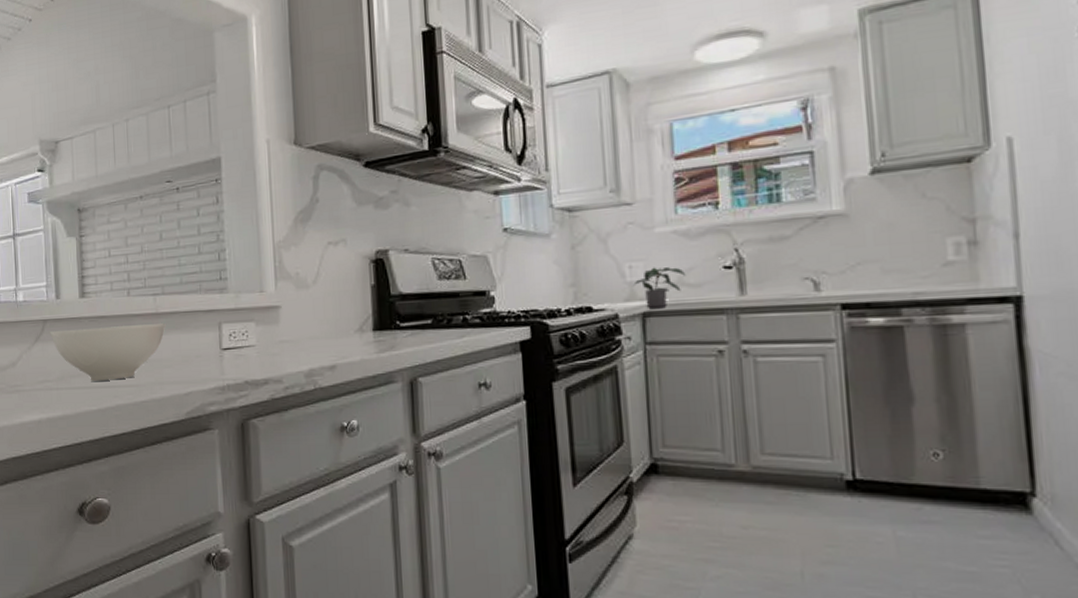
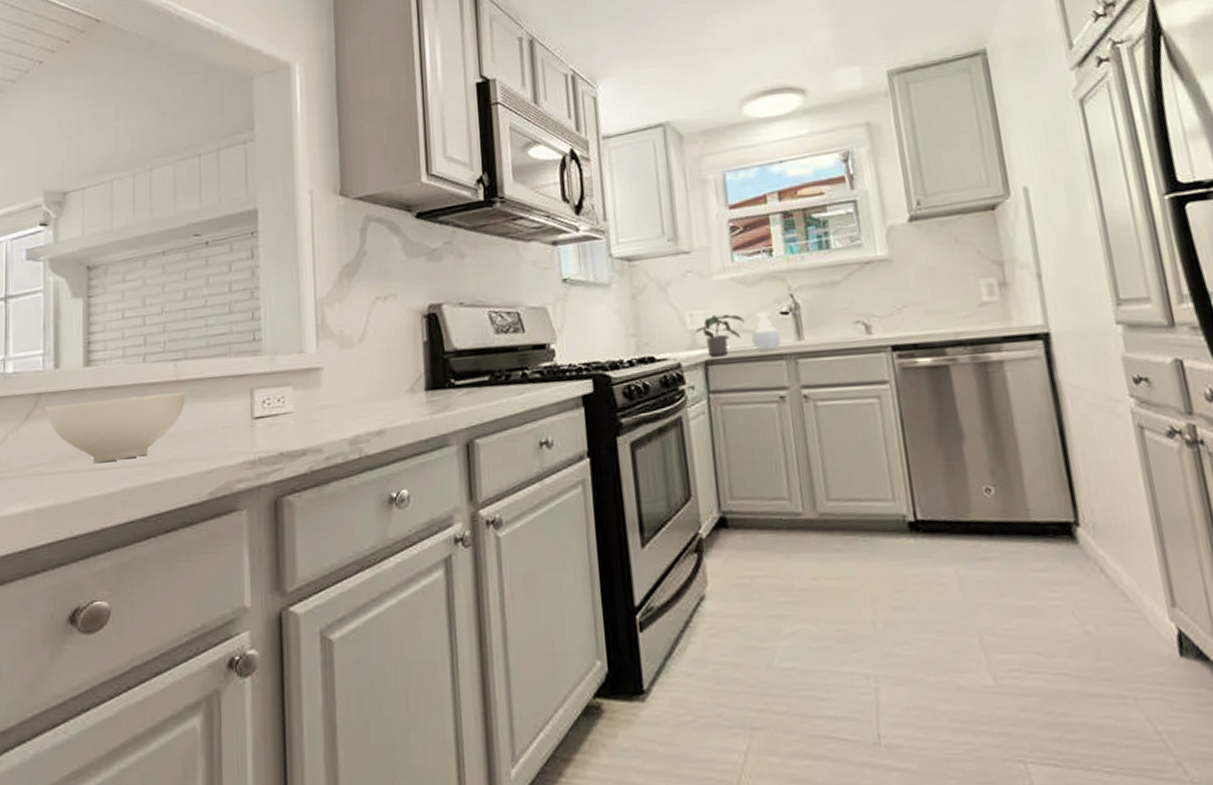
soap dispenser: none [691,265,723,305] -> present [751,311,782,351]

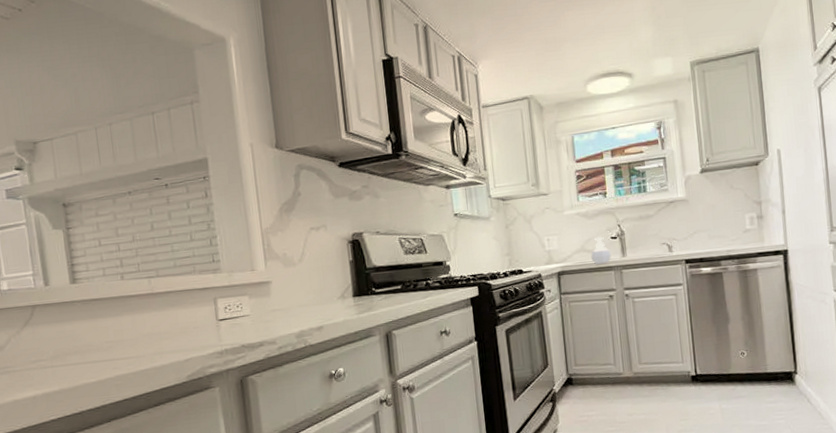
bowl: present [44,392,189,462] -> none [40,301,163,357]
potted plant: present [694,314,746,358] -> none [551,239,587,270]

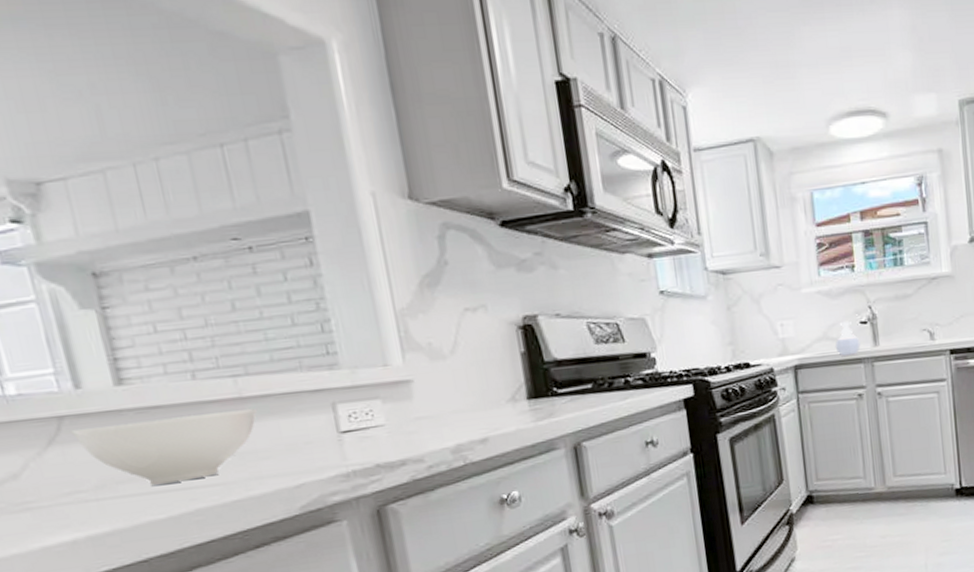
bowl: none [40,301,163,357] -> present [71,409,258,485]

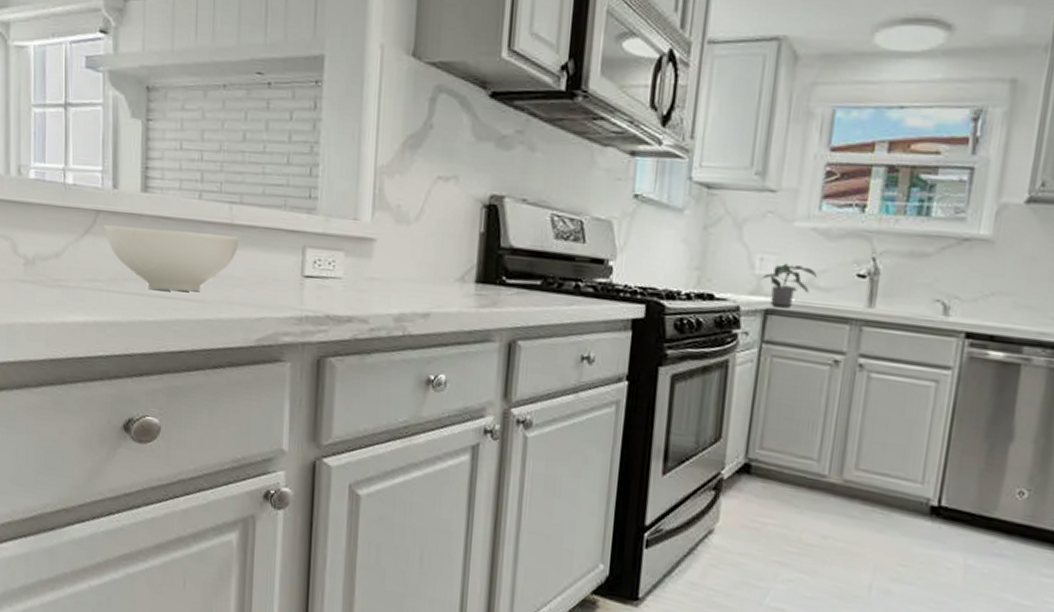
potted plant: none [785,324,830,362] -> present [761,263,818,309]
soap dispenser: present [835,321,861,356] -> none [819,269,852,313]

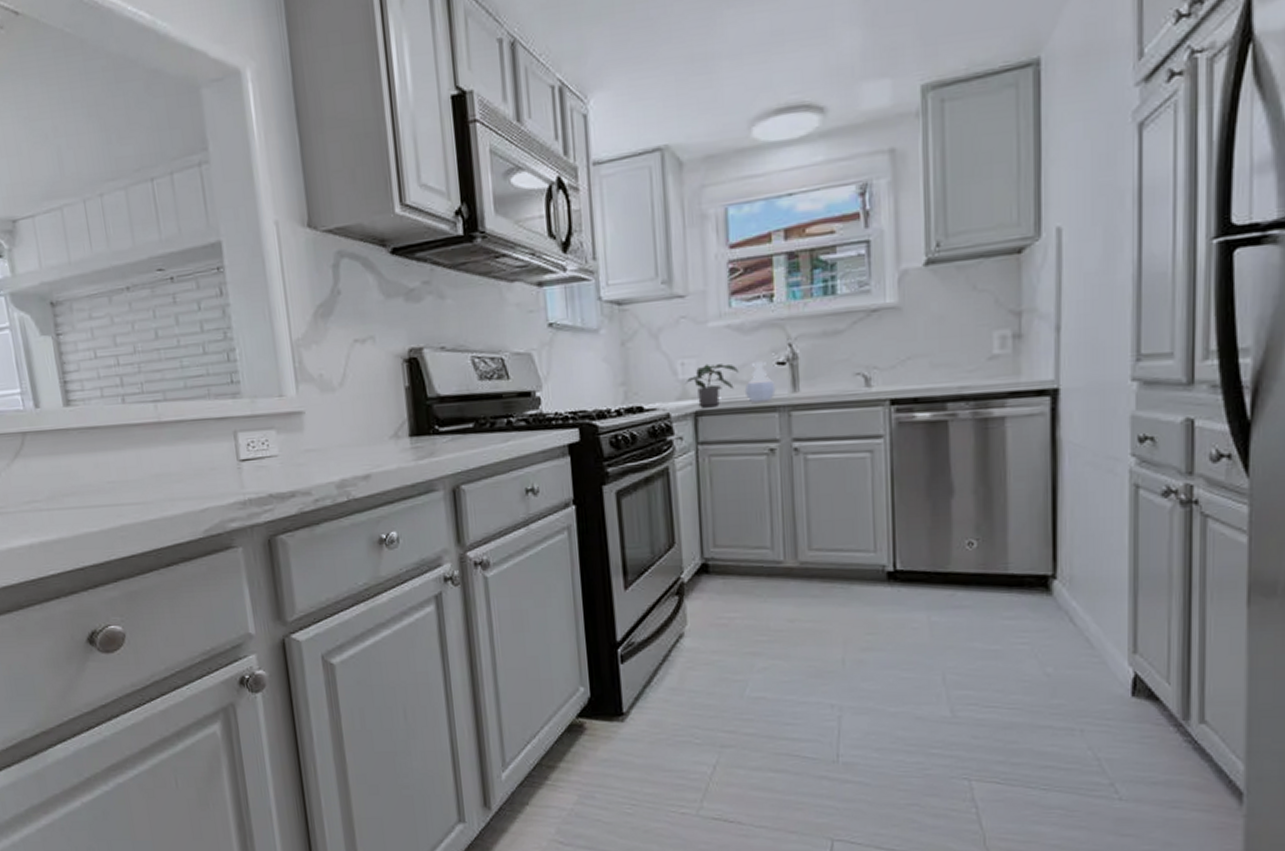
bowl: present [103,225,243,292] -> none [31,433,173,500]
soap dispenser: none [819,269,852,313] -> present [744,361,776,403]

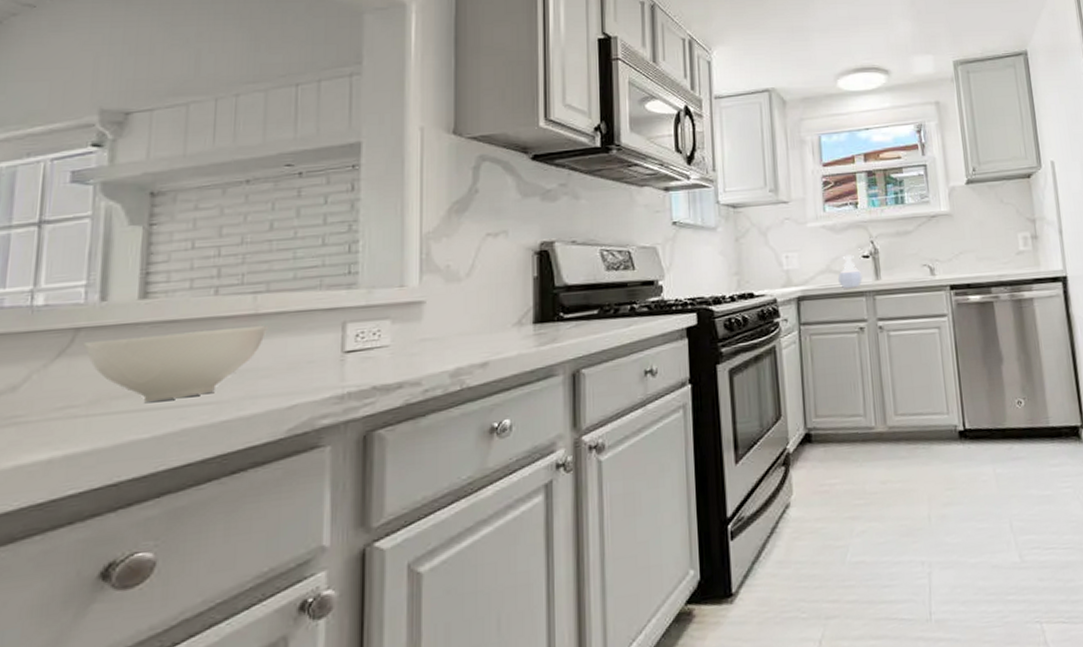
bowl: none [31,433,173,500] -> present [83,326,270,402]
potted plant: present [685,363,740,408] -> none [789,257,833,294]

